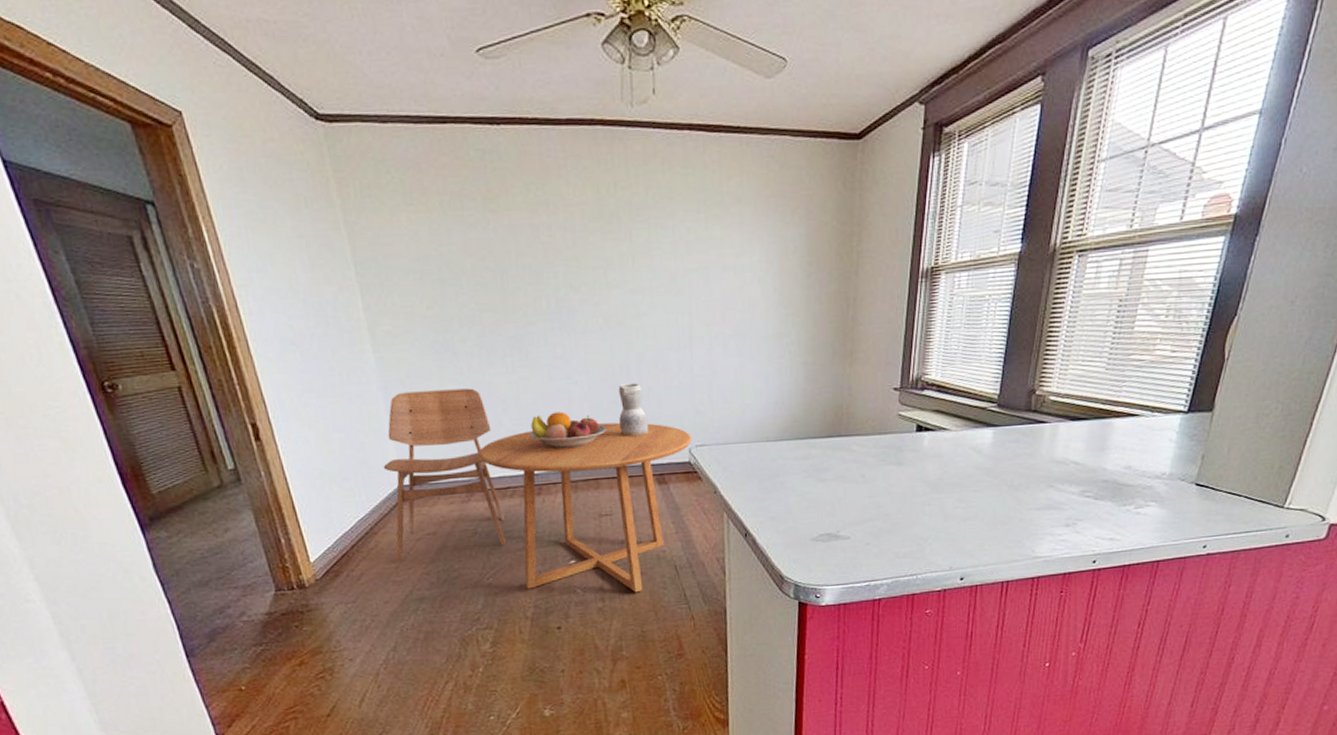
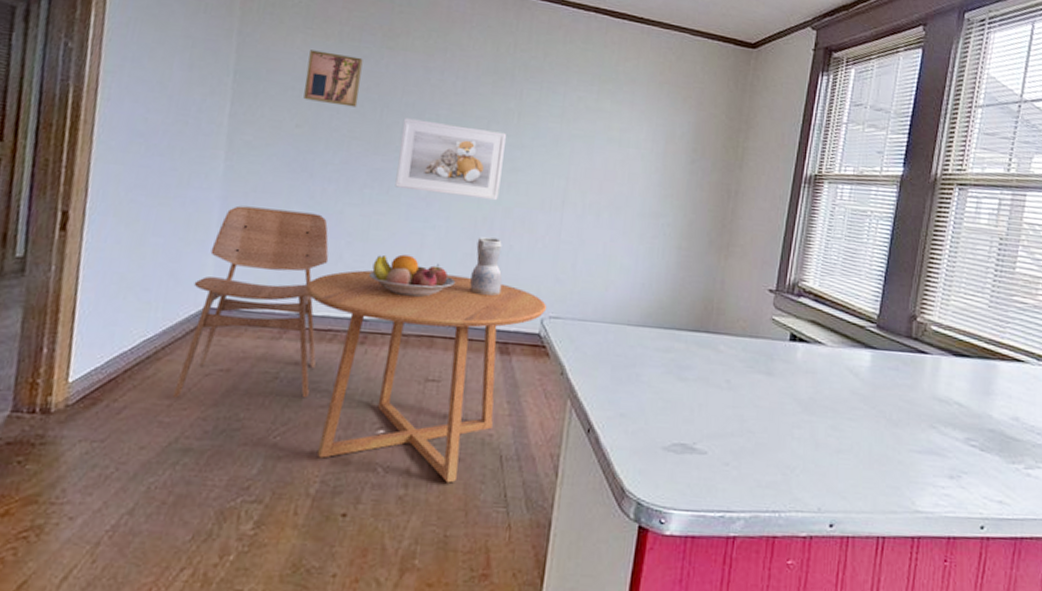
wall art: none [418,226,478,281] -> present [303,50,363,108]
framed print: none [525,279,629,351] -> present [395,118,507,201]

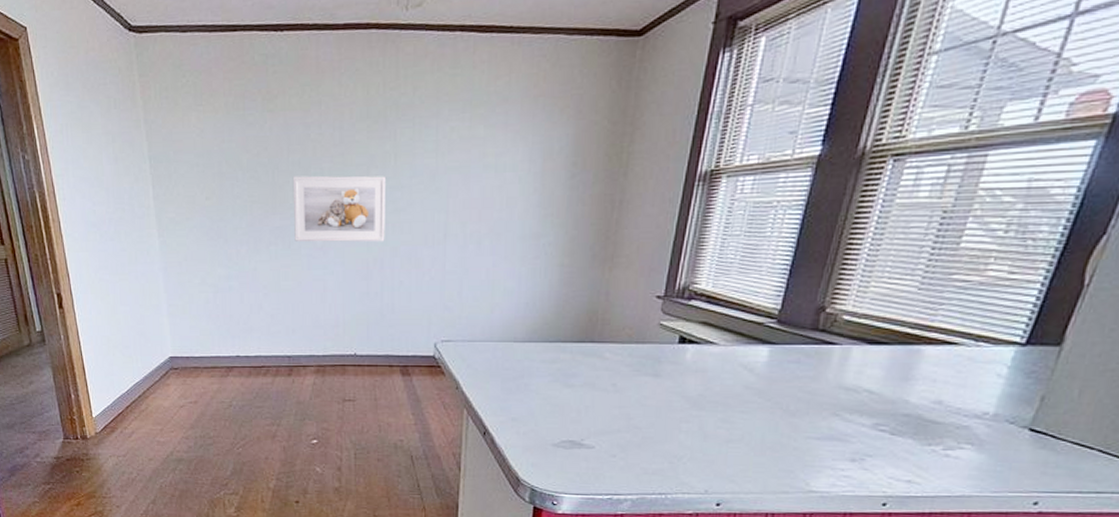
dining chair: present [173,205,329,399] -> none [158,273,257,424]
wall art: present [303,50,363,108] -> none [204,125,252,174]
dining table: present [305,270,547,483] -> none [239,313,439,478]
fruit bowl: present [368,254,456,298] -> none [285,299,357,335]
ceramic pitcher: present [469,237,503,296] -> none [370,276,397,327]

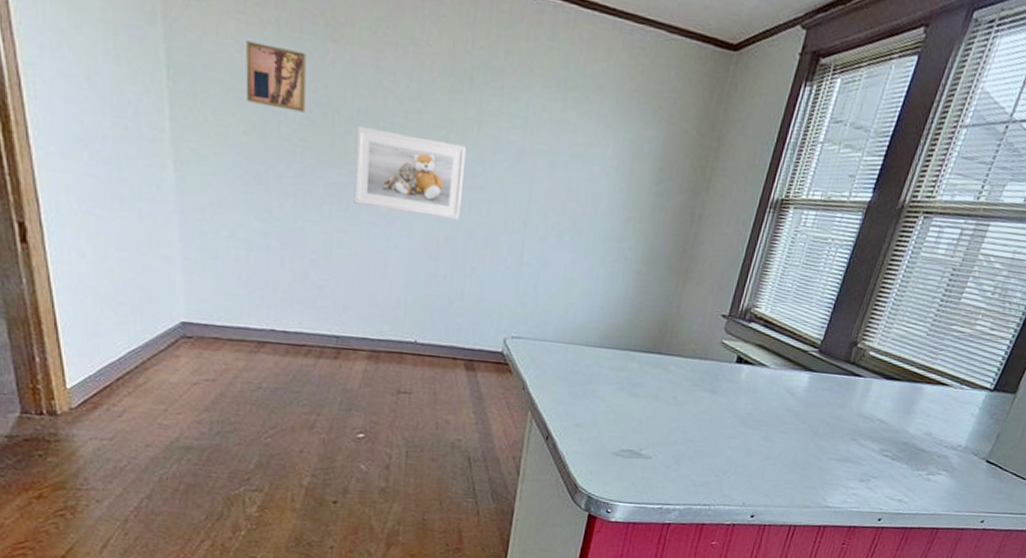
wall art: none [204,125,252,174] -> present [245,41,307,113]

